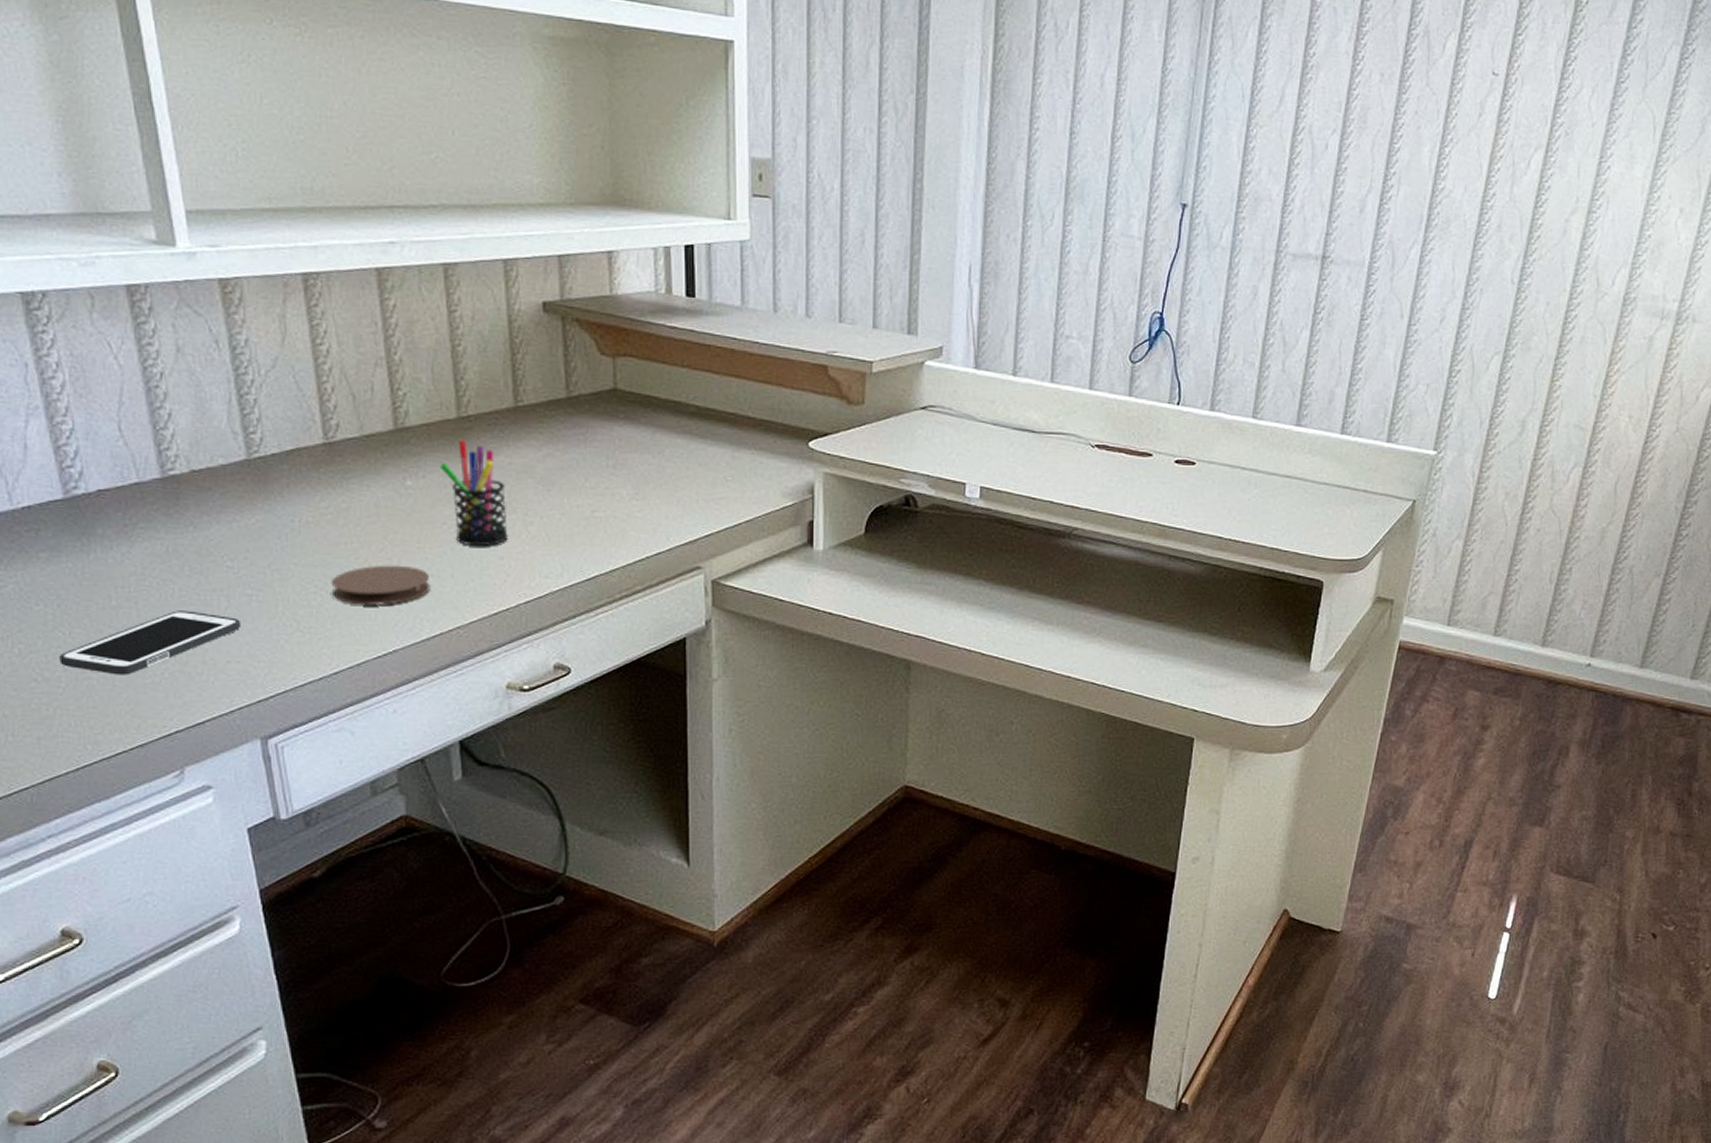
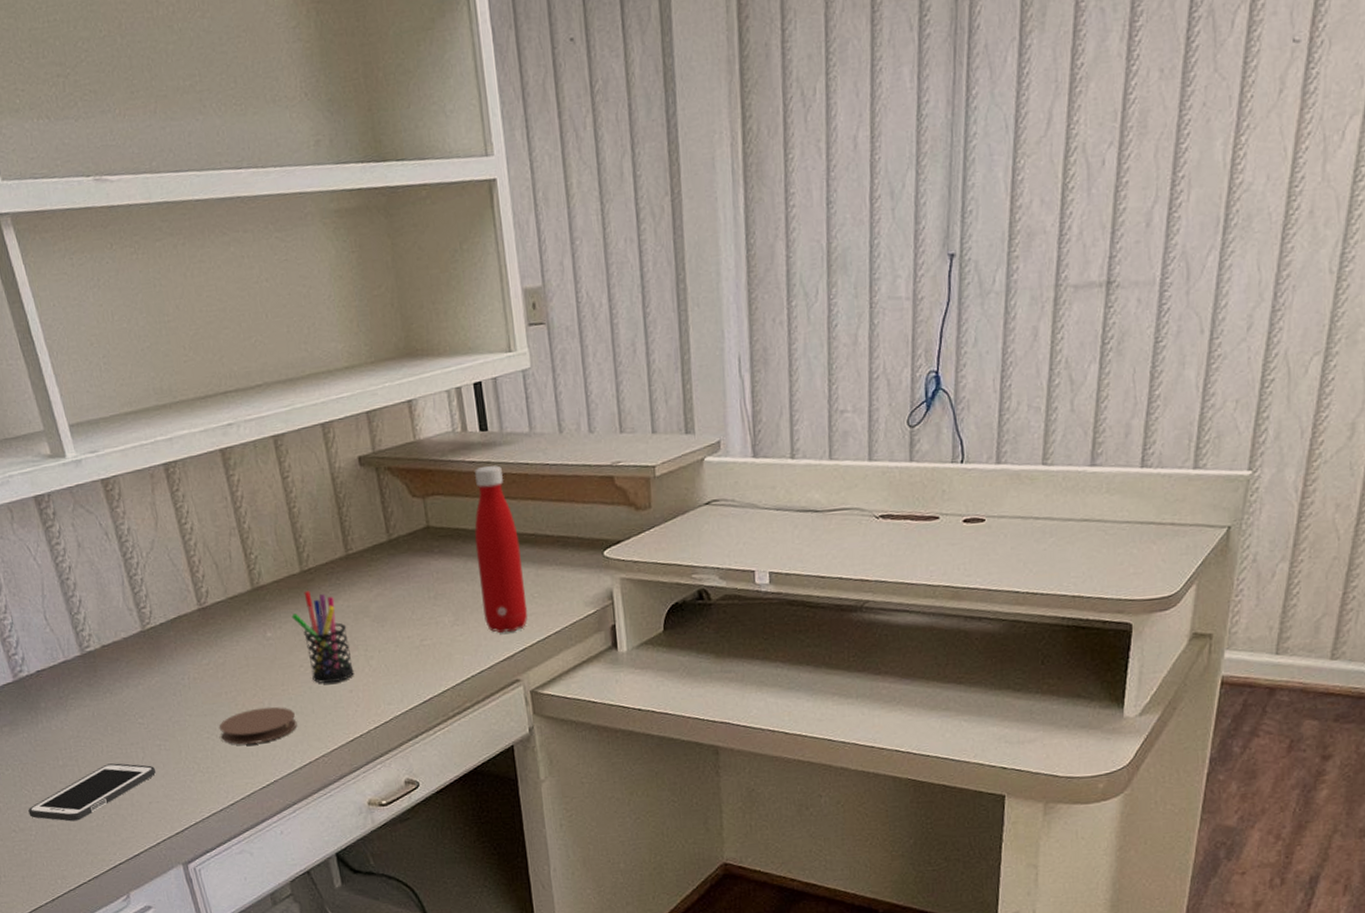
bottle: none [667,333,718,515] -> present [474,465,528,634]

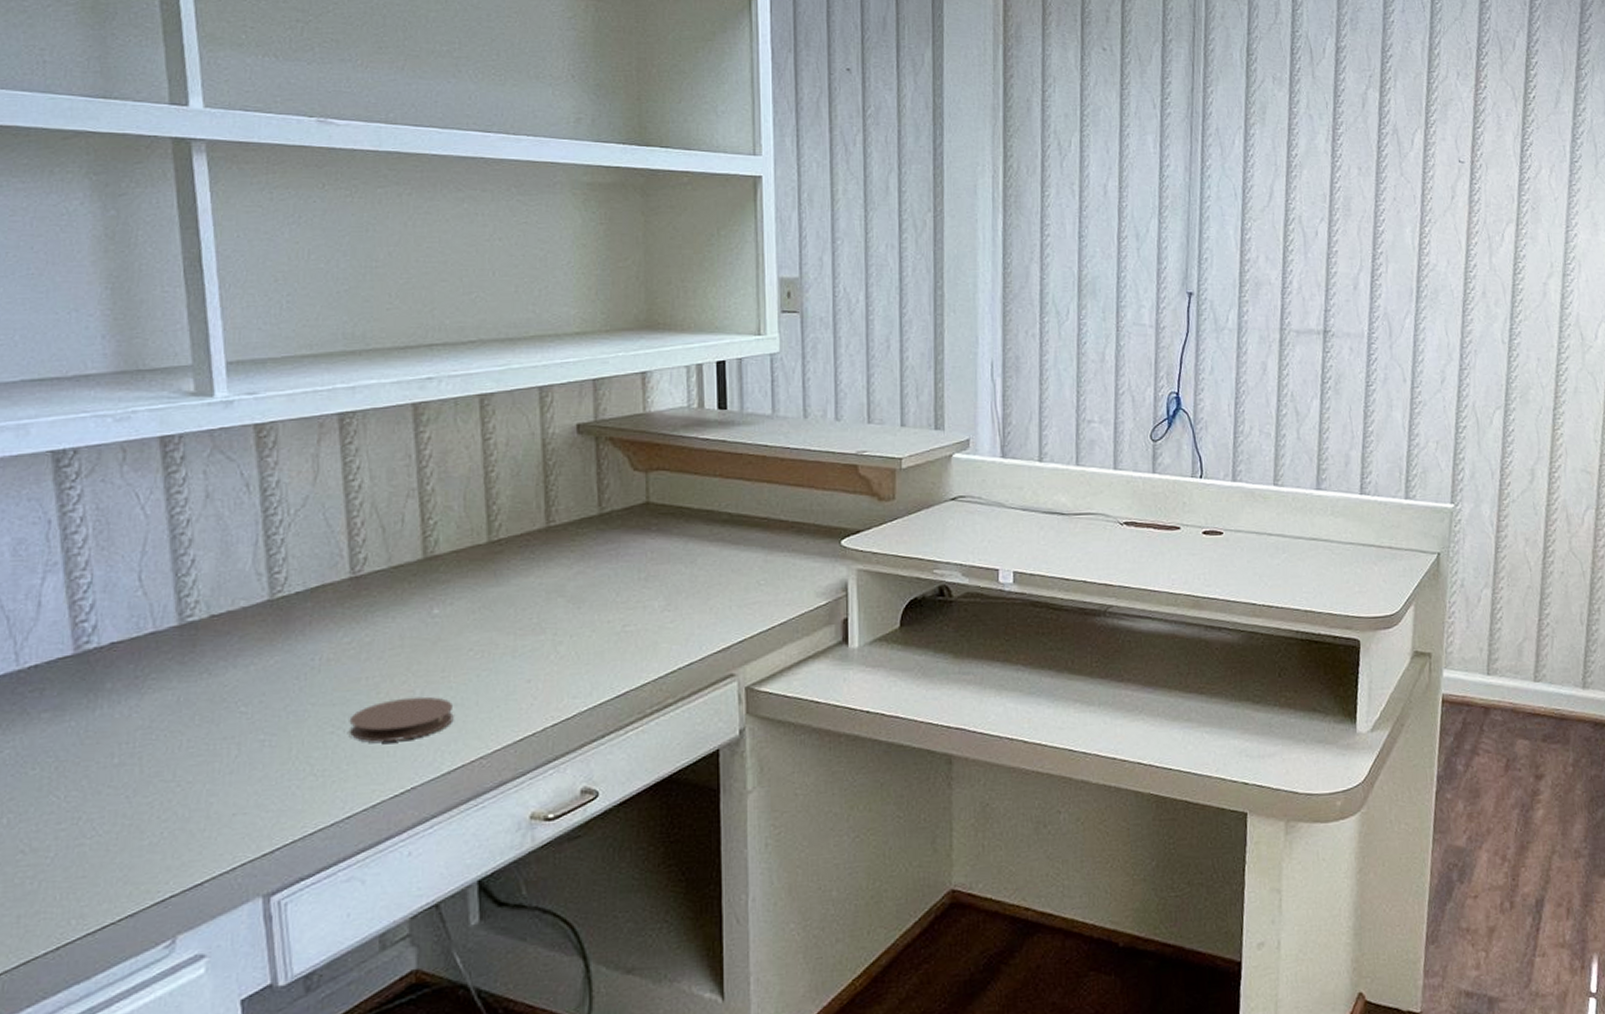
cell phone: present [28,763,156,822] -> none [51,762,252,839]
pen holder: present [291,590,354,684] -> none [468,563,536,671]
bottle: present [474,465,528,634] -> none [699,444,751,622]

